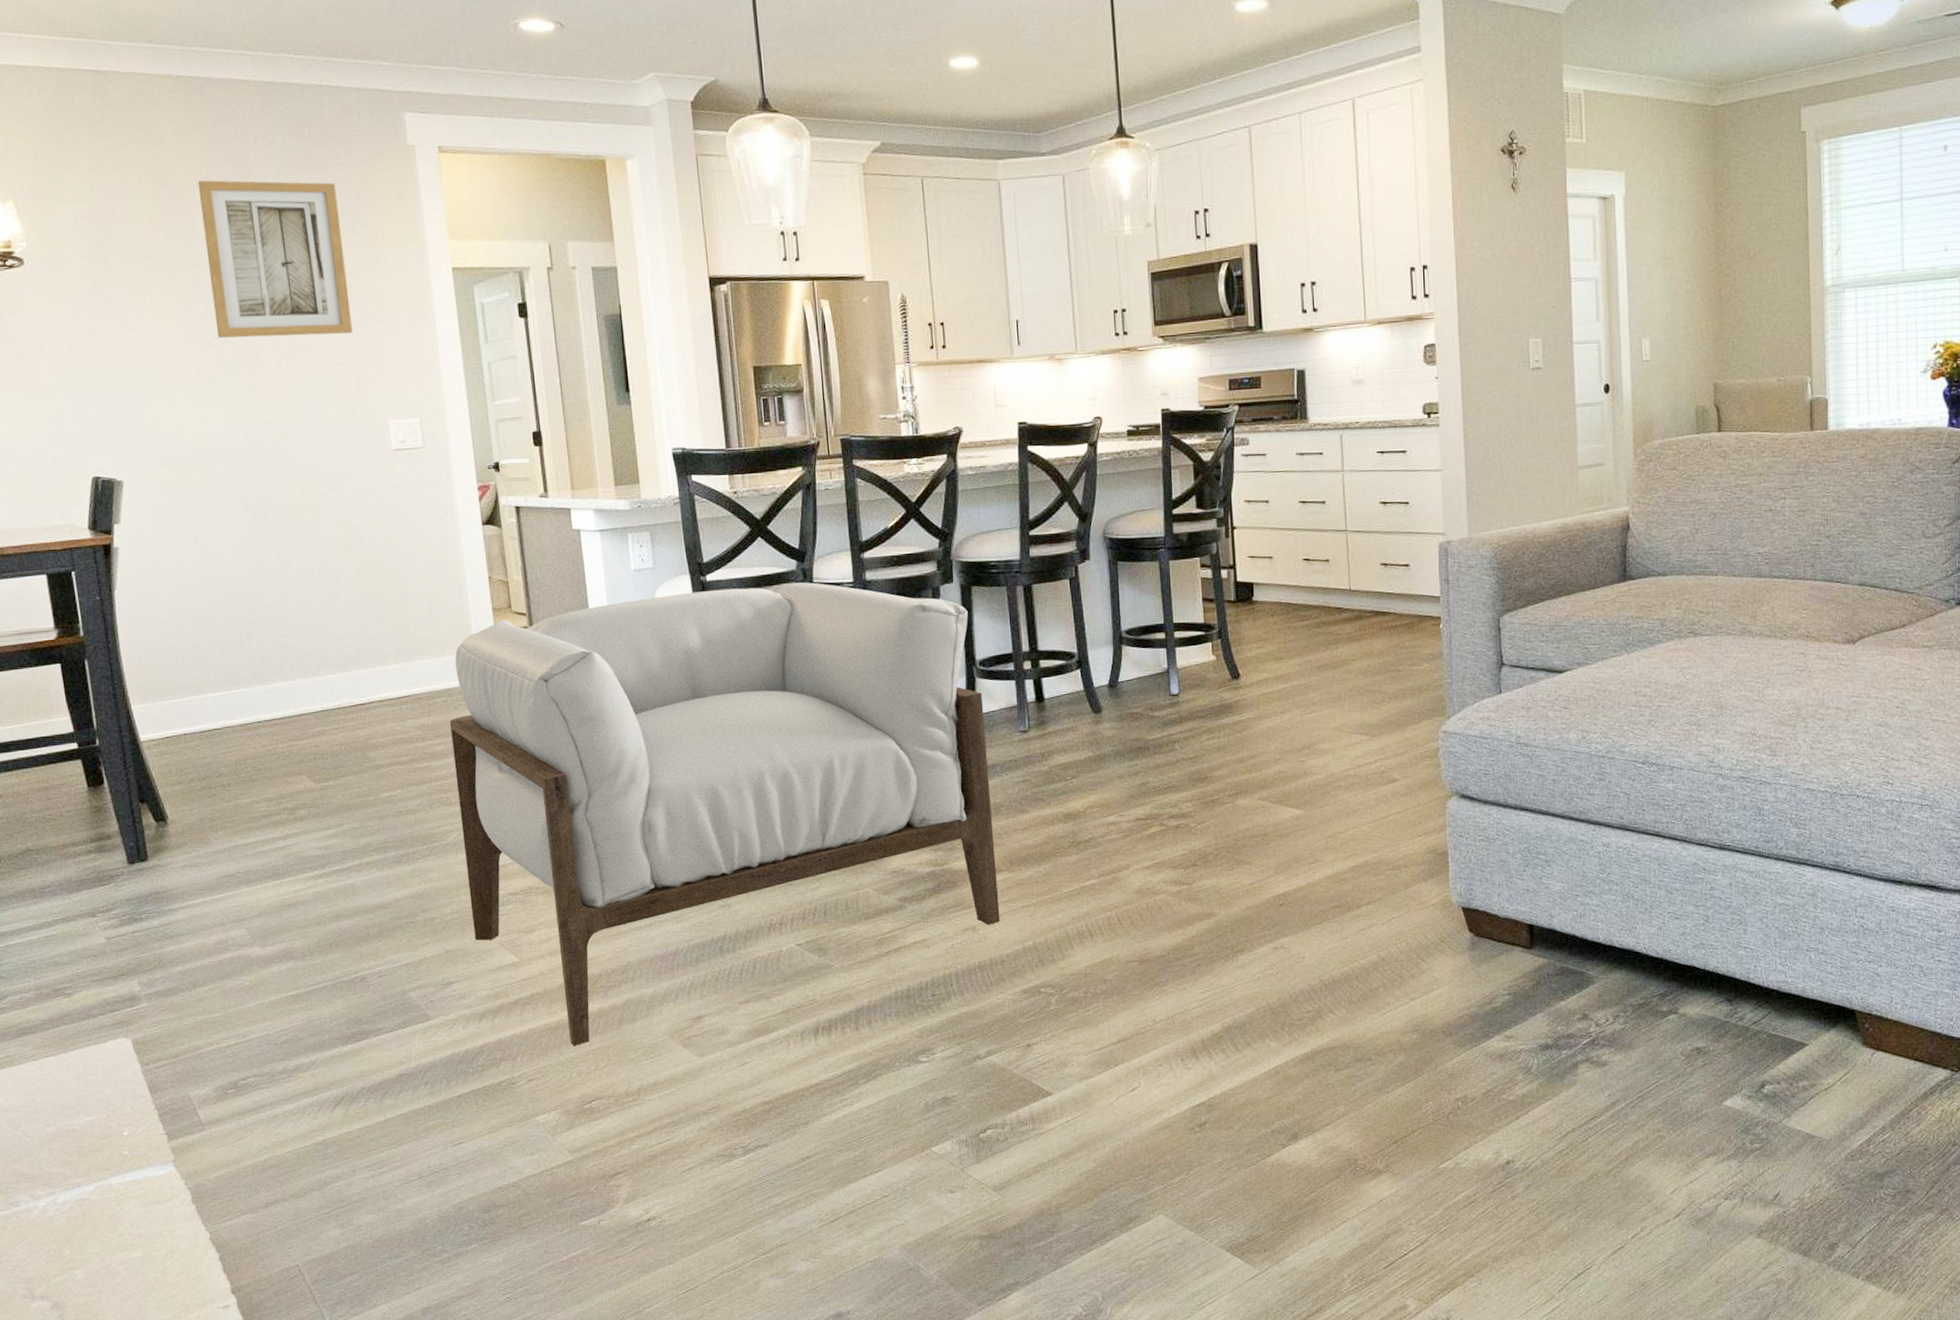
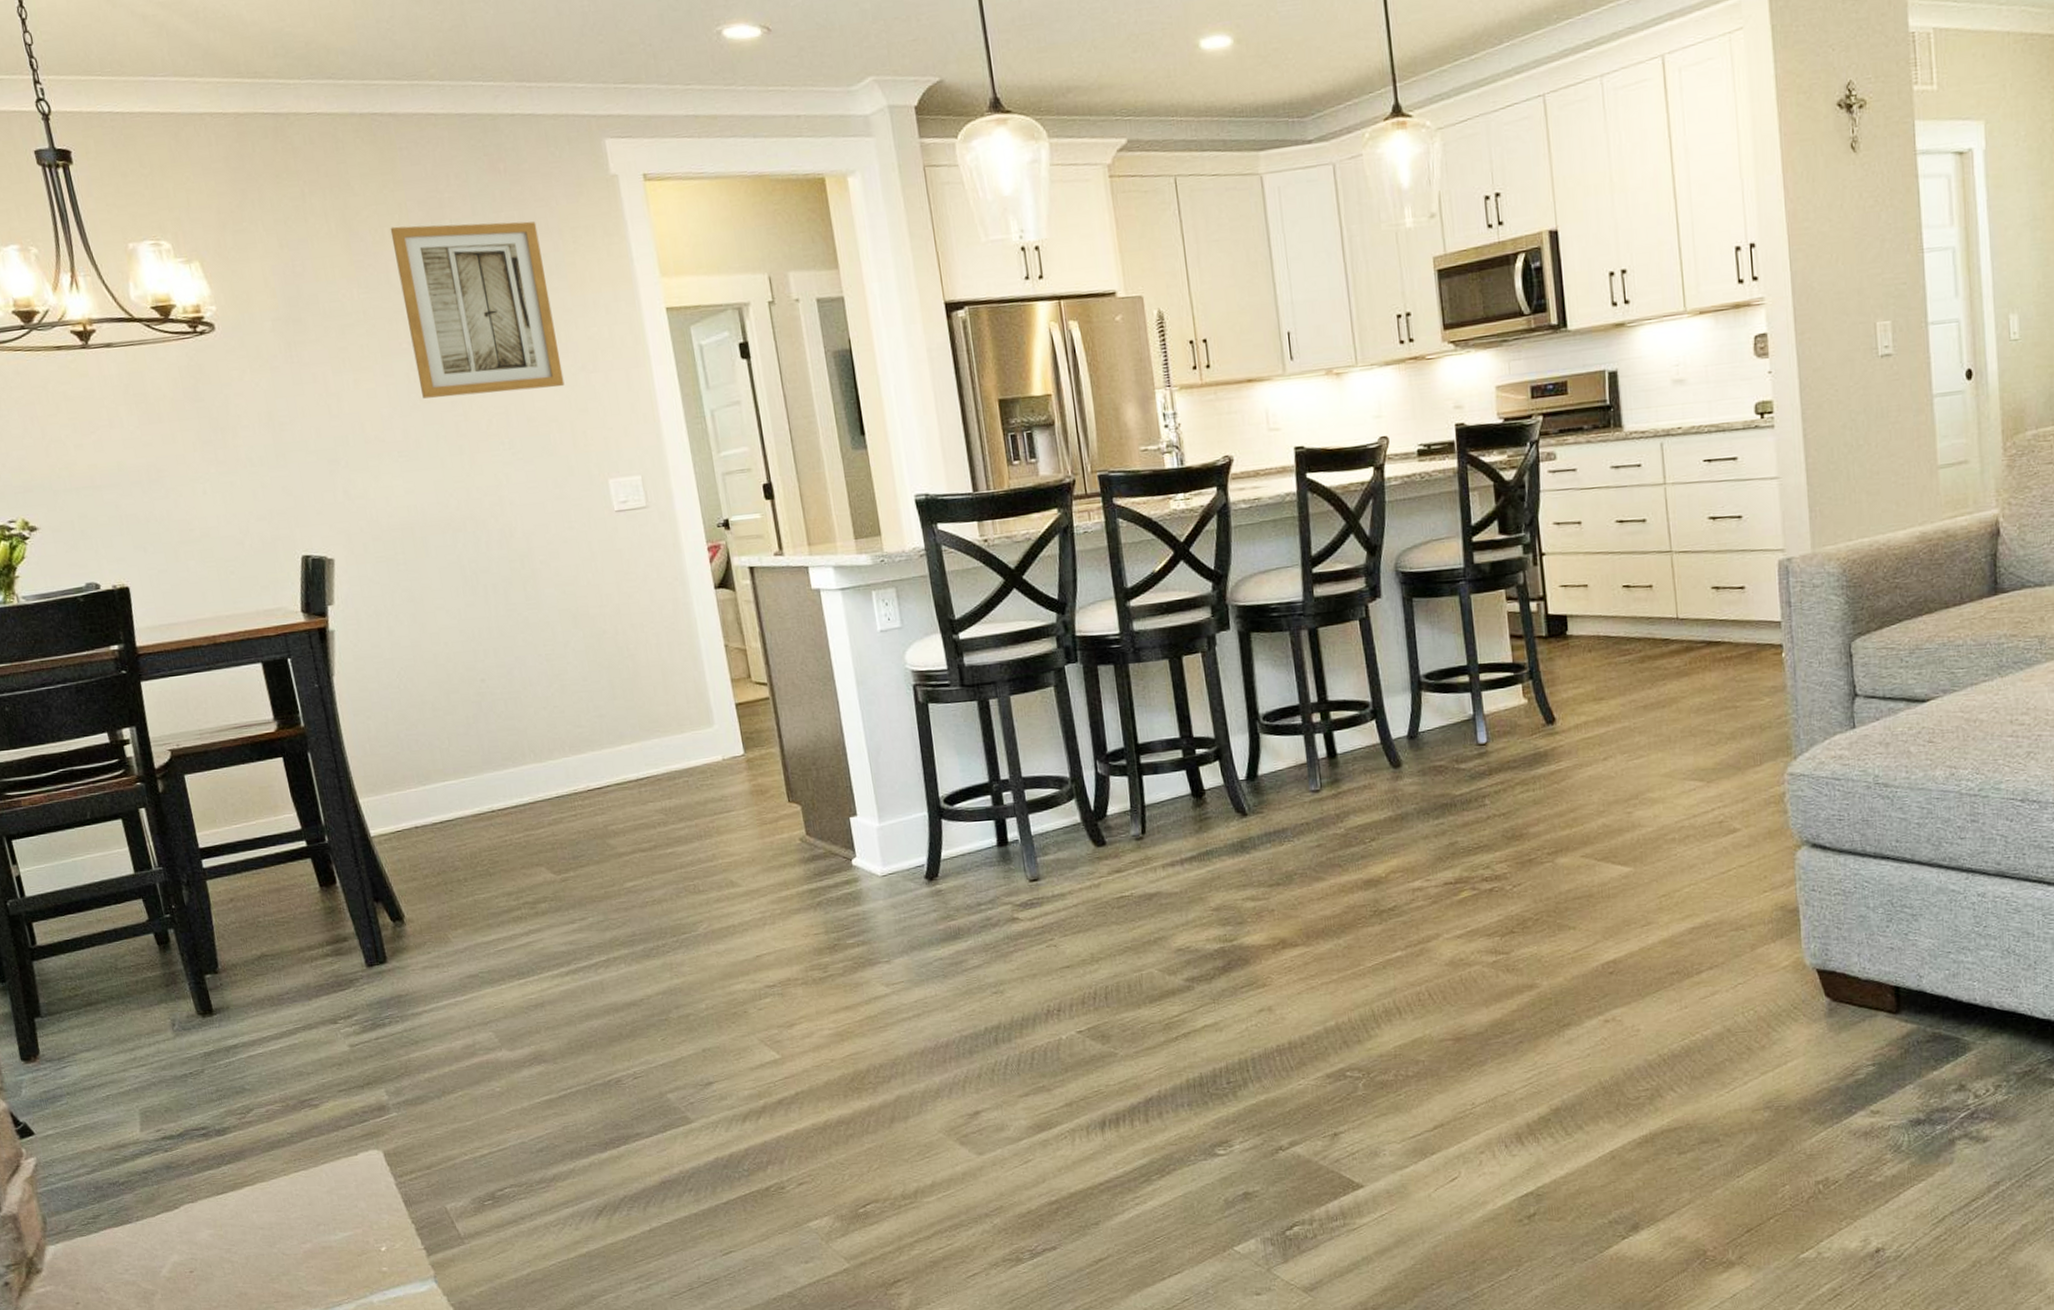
armchair: present [449,582,1000,1046] -> none [692,636,1299,1146]

